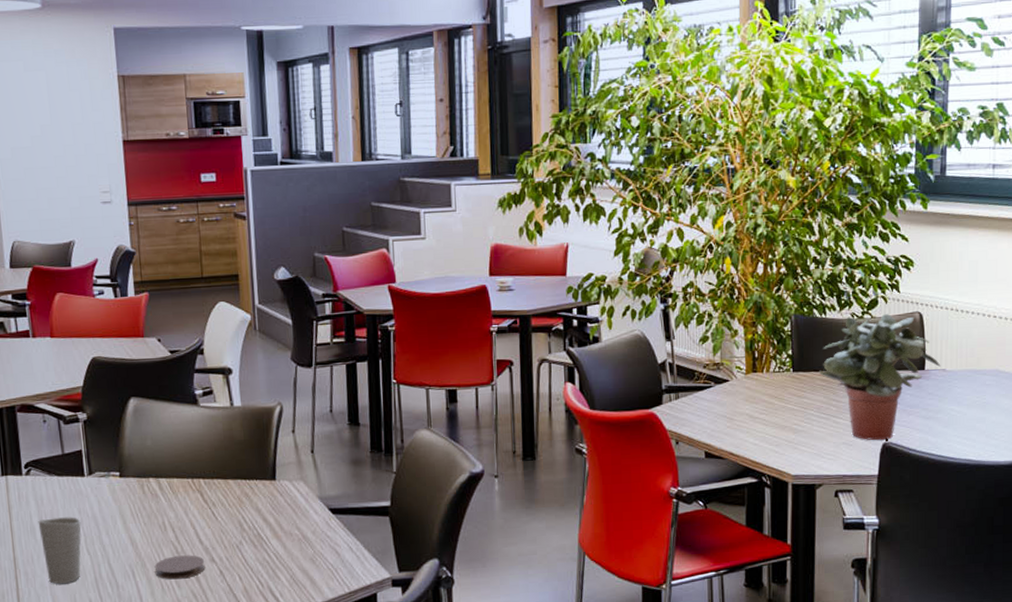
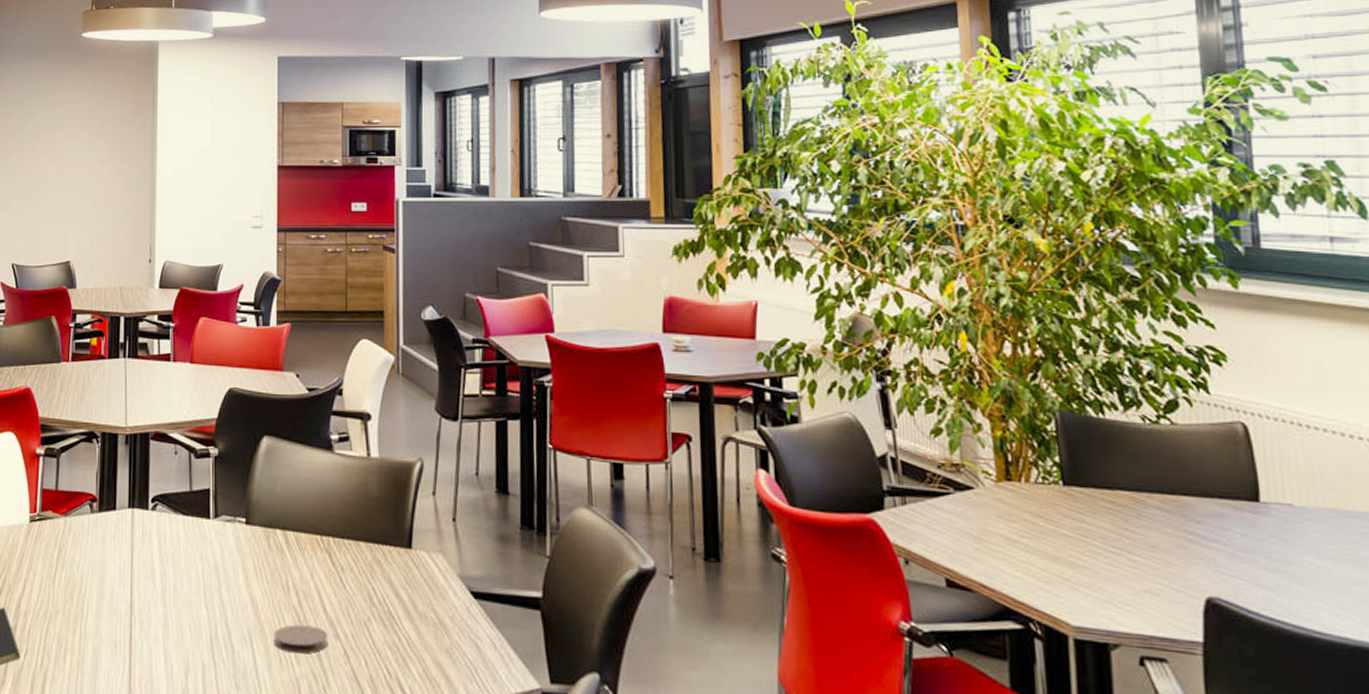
cup: present [38,517,82,585] -> none [159,562,202,641]
potted plant: present [818,314,941,441] -> none [1100,419,1284,594]

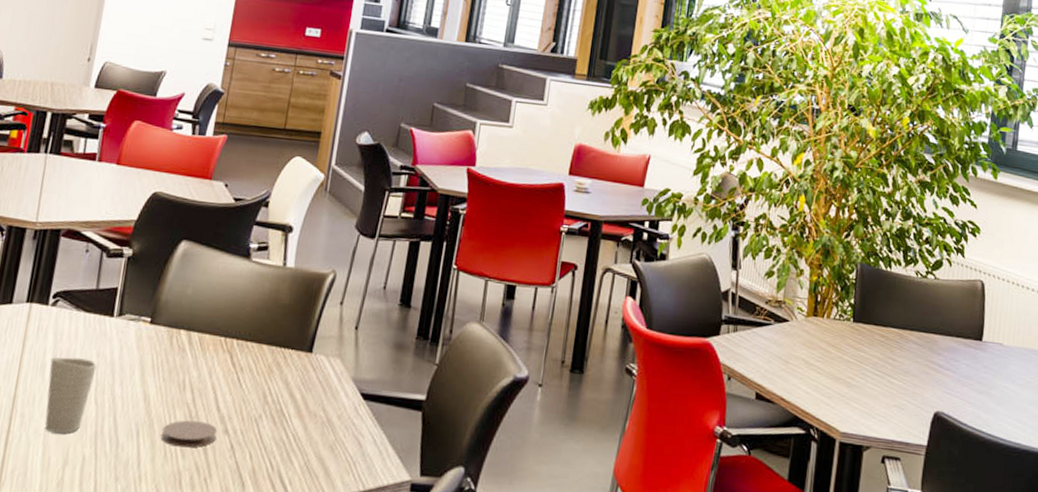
cup: none [159,562,202,641] -> present [45,357,97,434]

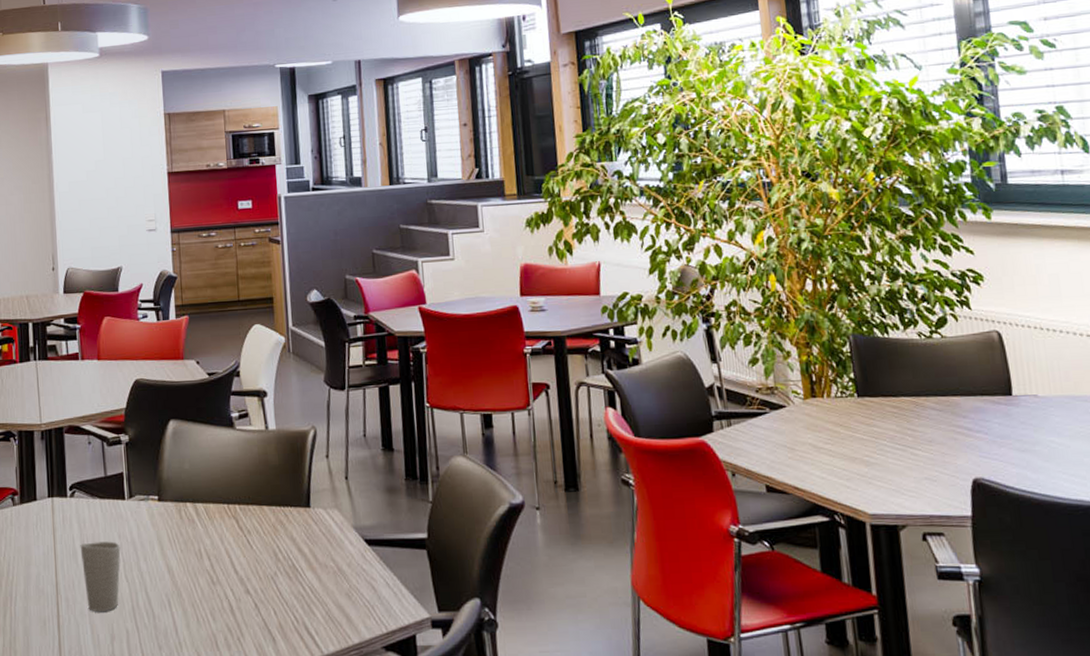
coaster: present [161,420,218,448] -> none [190,585,240,612]

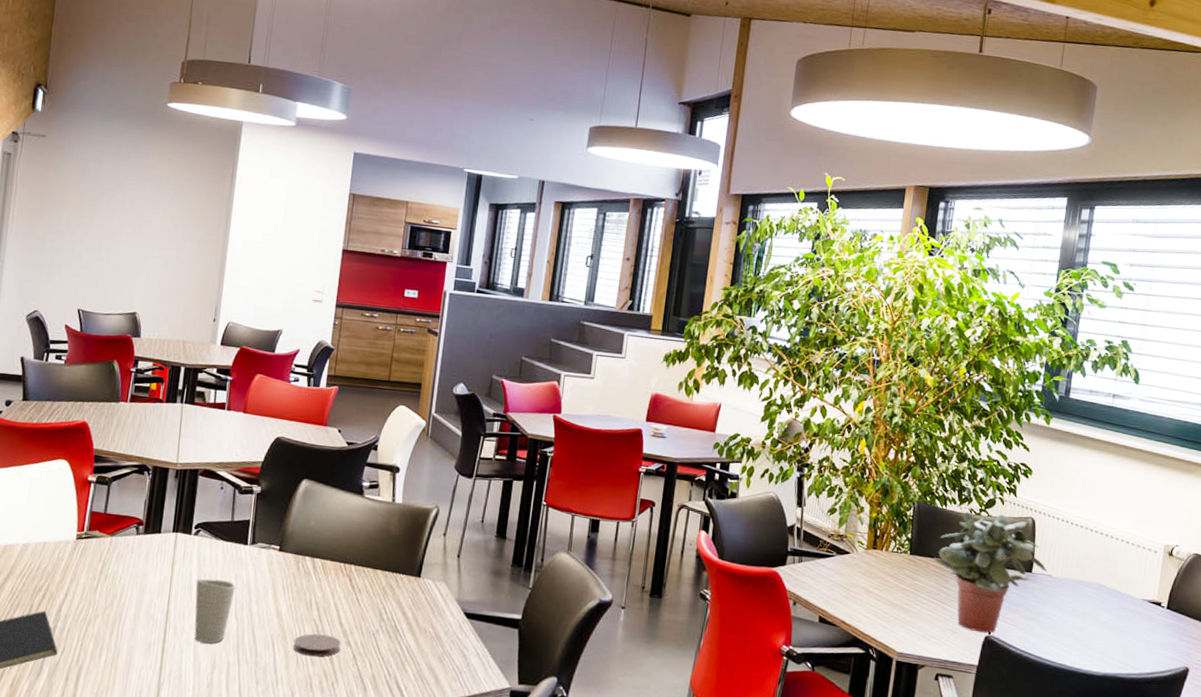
coaster: none [190,585,240,612] -> present [293,633,341,657]
potted plant: none [887,333,1031,476] -> present [933,511,1047,633]

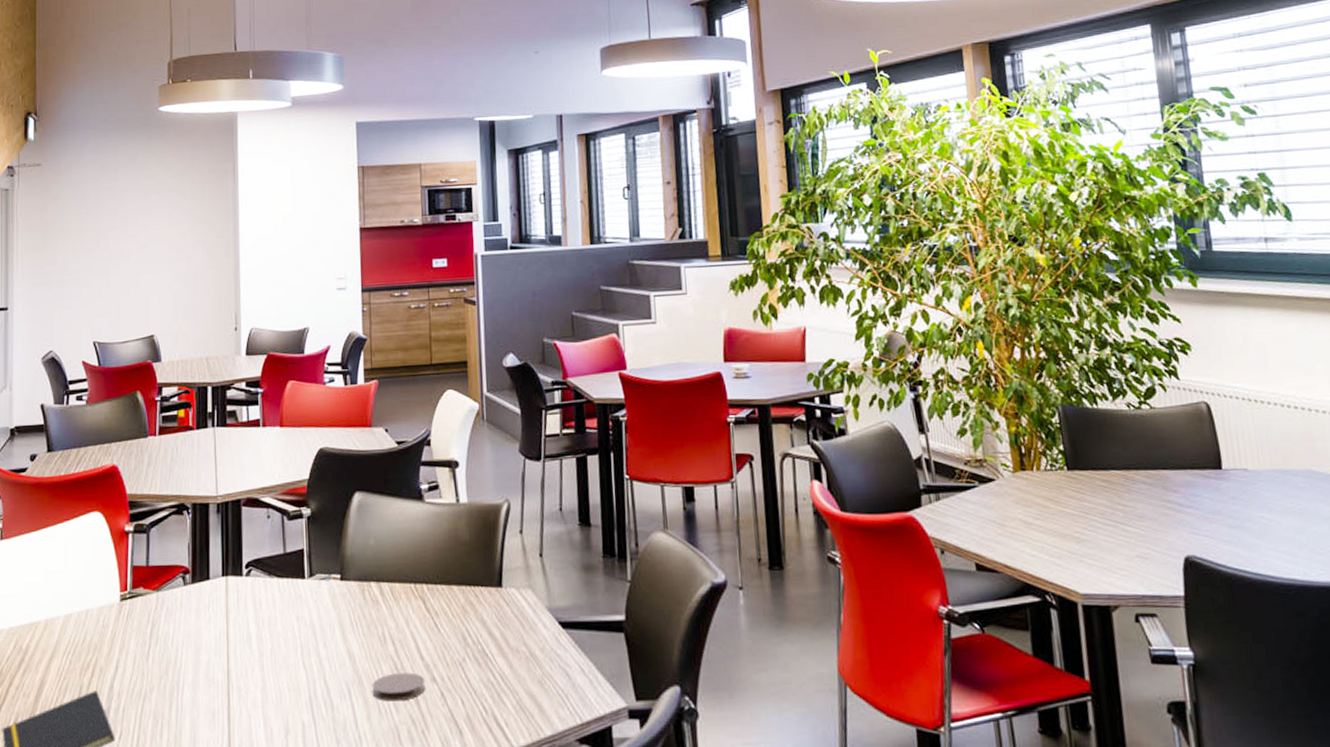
cup: present [194,579,236,644] -> none [255,624,299,703]
potted plant: present [933,511,1047,633] -> none [1097,404,1241,554]

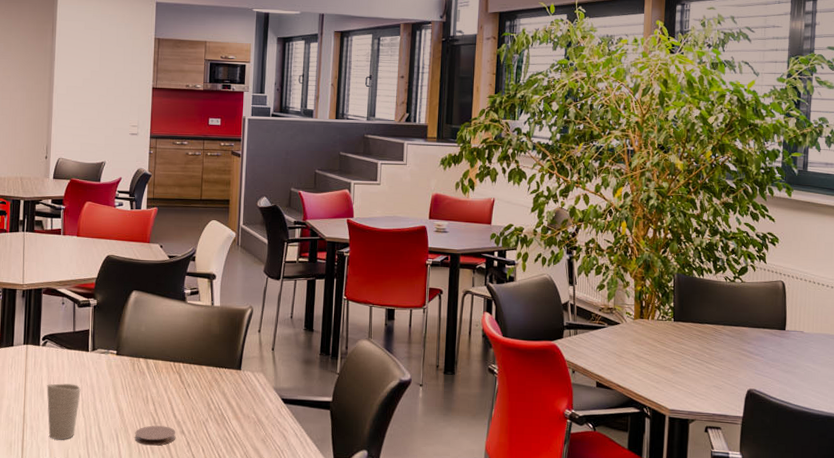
cup: none [255,624,299,703] -> present [47,383,81,440]

